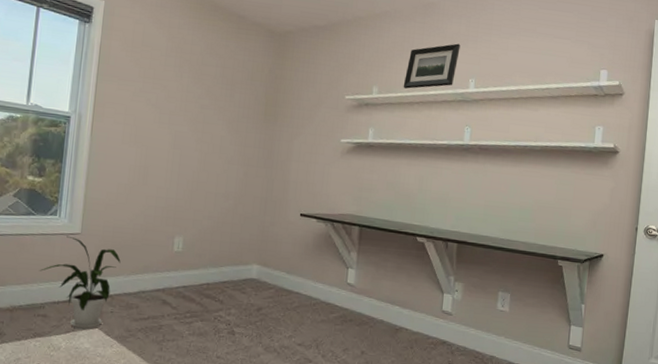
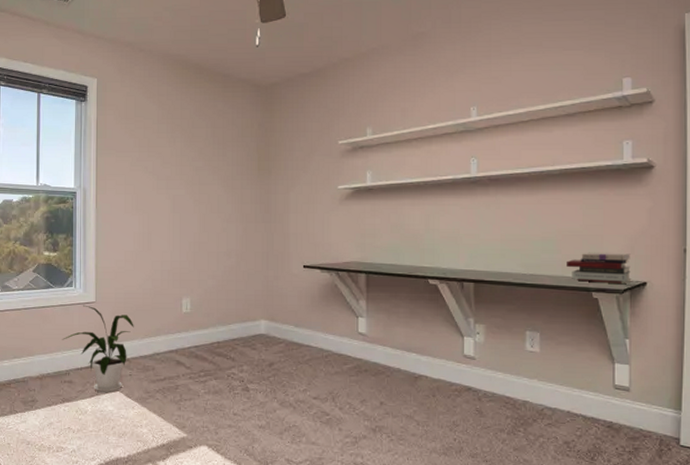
picture frame: present [403,43,460,89] -> none [398,71,457,126]
books: none [539,223,593,255] -> present [567,252,632,285]

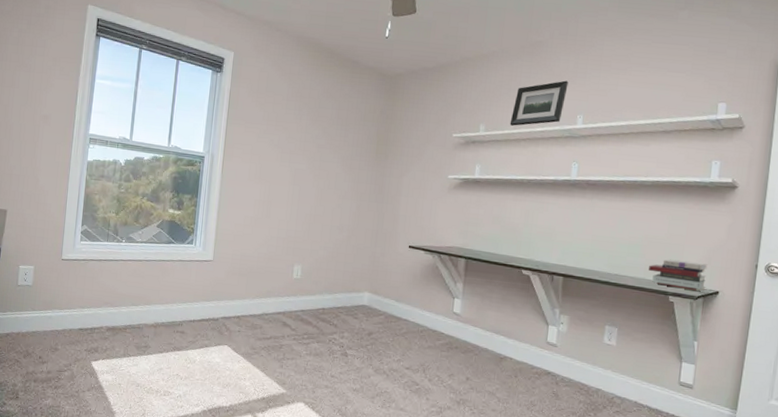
house plant: present [61,305,134,392] -> none [178,262,247,346]
picture frame: none [398,71,457,126] -> present [509,80,568,126]

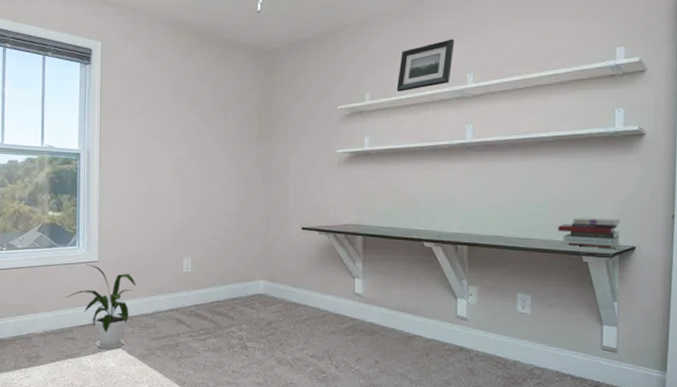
house plant: none [178,262,247,346] -> present [65,264,136,349]

